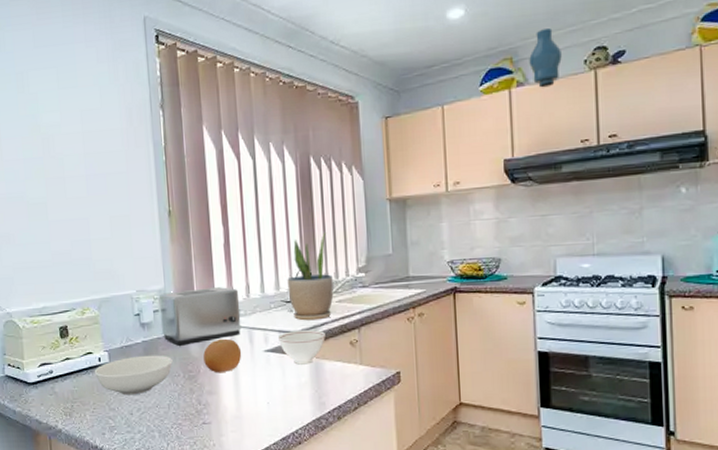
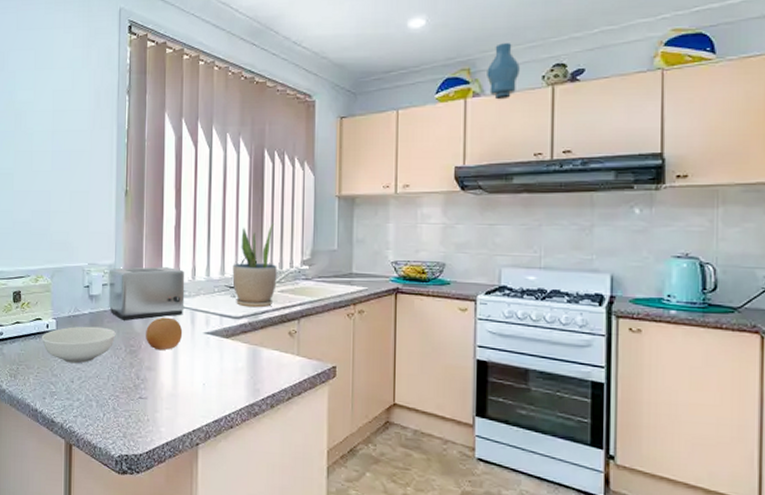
bowl: present [277,330,325,365] -> none [218,316,265,350]

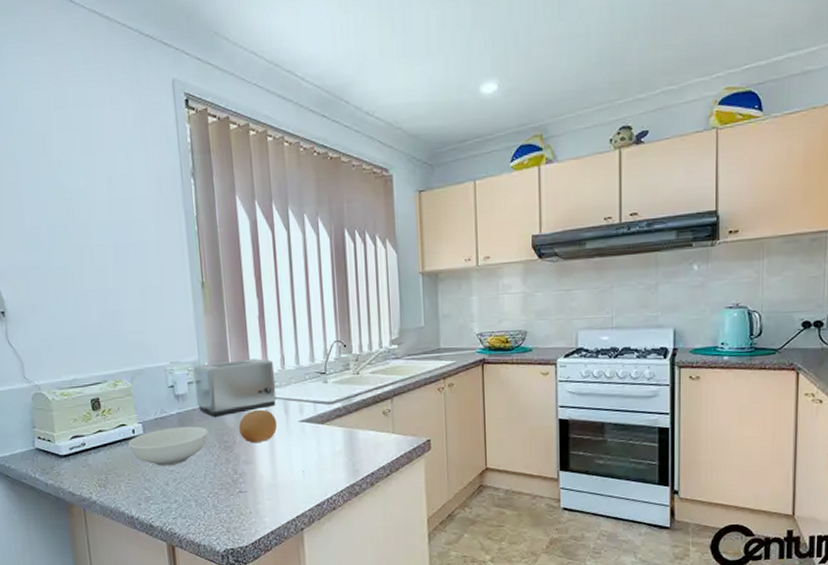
potted plant: present [232,223,277,308] -> none [322,305,367,392]
vase: present [487,43,520,100] -> none [558,107,589,166]

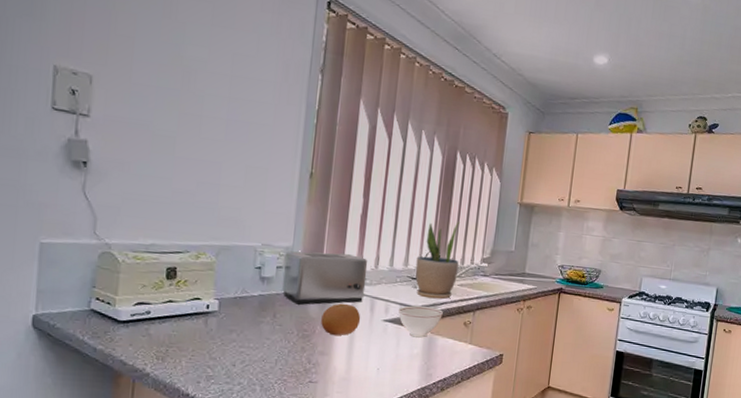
bowl: present [128,426,208,466] -> none [199,308,289,347]
bowl: none [312,400,359,434] -> present [398,305,443,338]
potted plant: none [322,305,367,392] -> present [415,222,459,299]

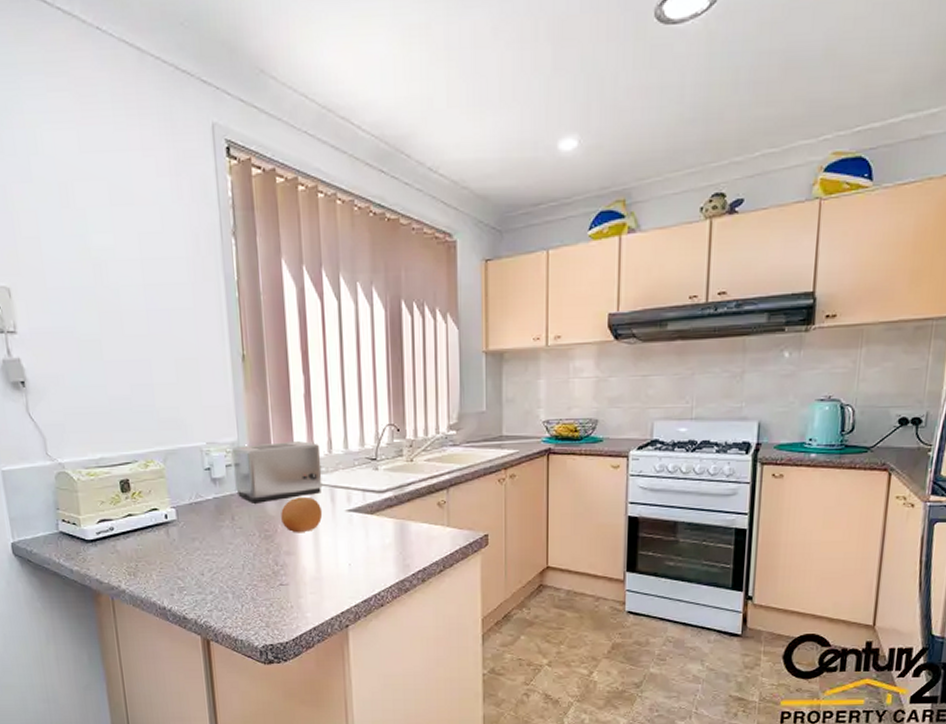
bowl: present [398,305,443,338] -> none [361,490,412,526]
potted plant: present [415,222,459,299] -> none [373,385,422,480]

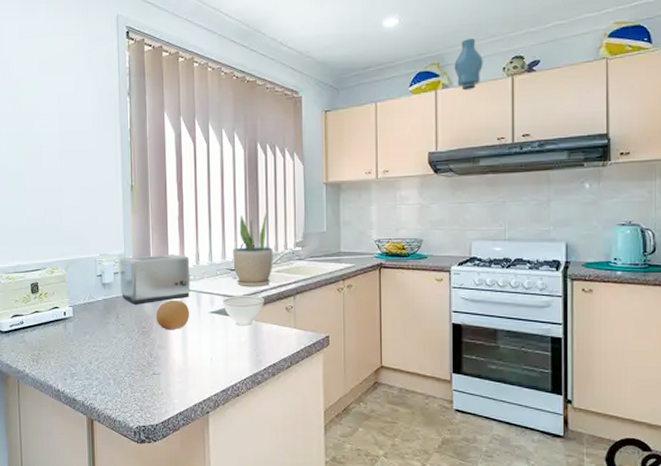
bowl: none [361,490,412,526] -> present [222,296,264,326]
potted plant: none [373,385,422,480] -> present [233,210,273,287]
vase: none [643,169,678,236] -> present [454,39,483,91]

